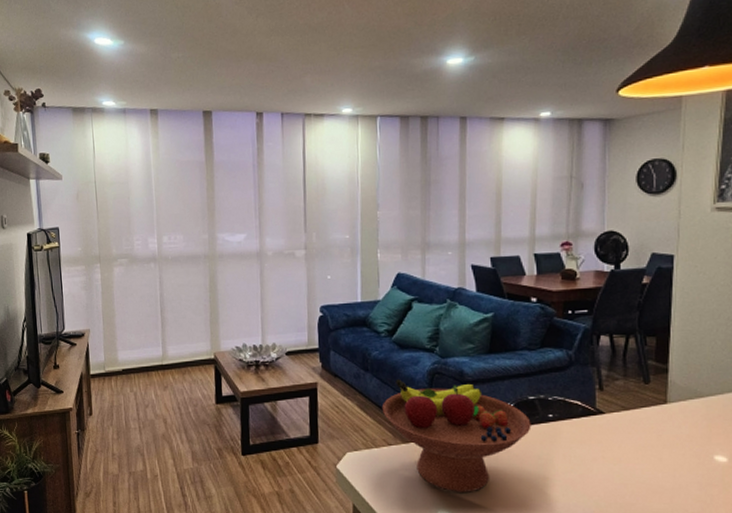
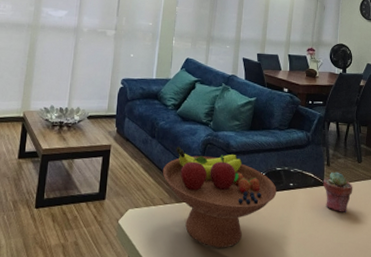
potted succulent: none [595,397,639,446] -> present [323,171,353,212]

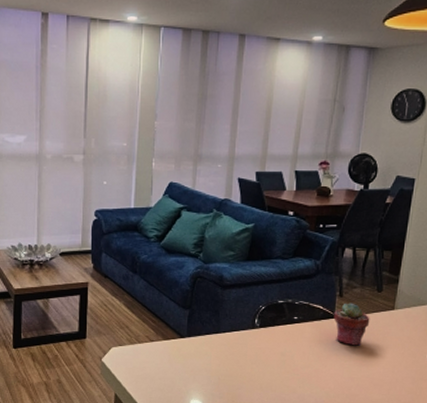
fruit bowl: present [162,147,277,248] -> none [147,282,279,384]

